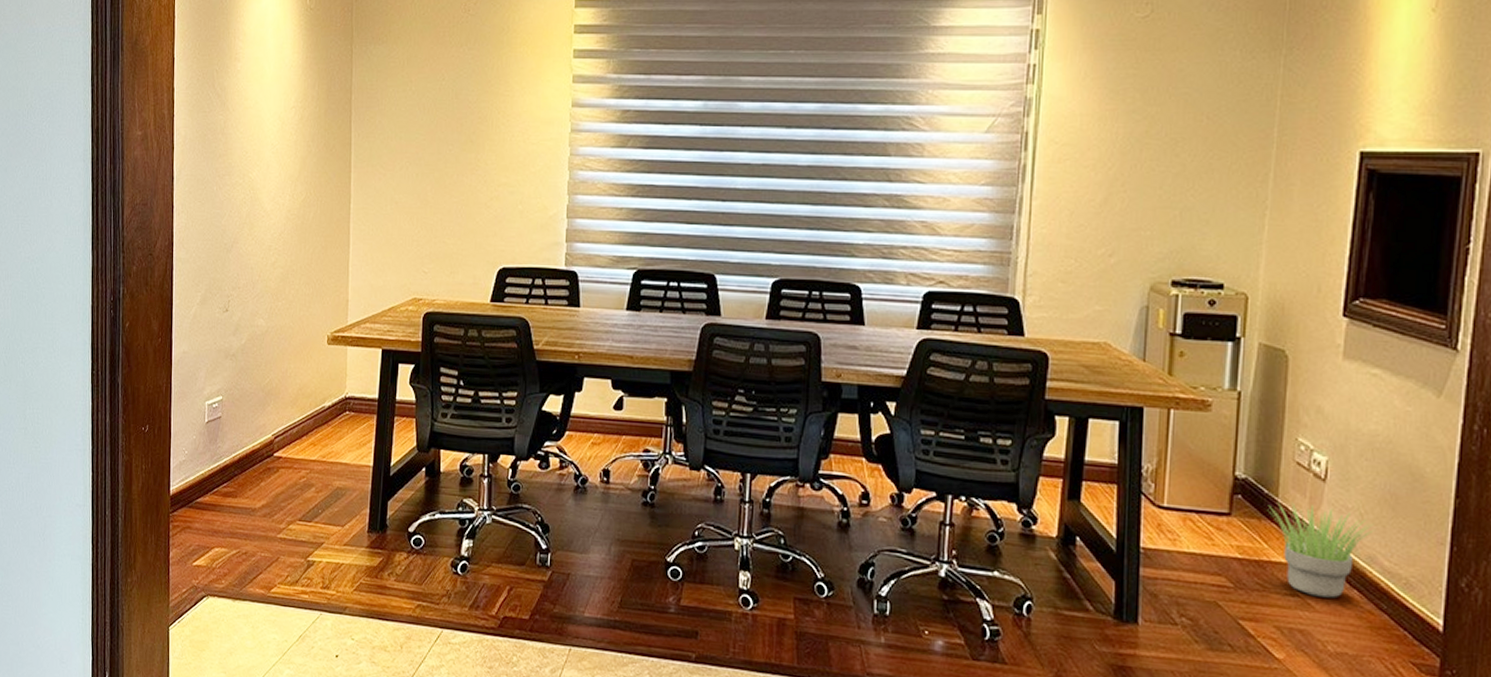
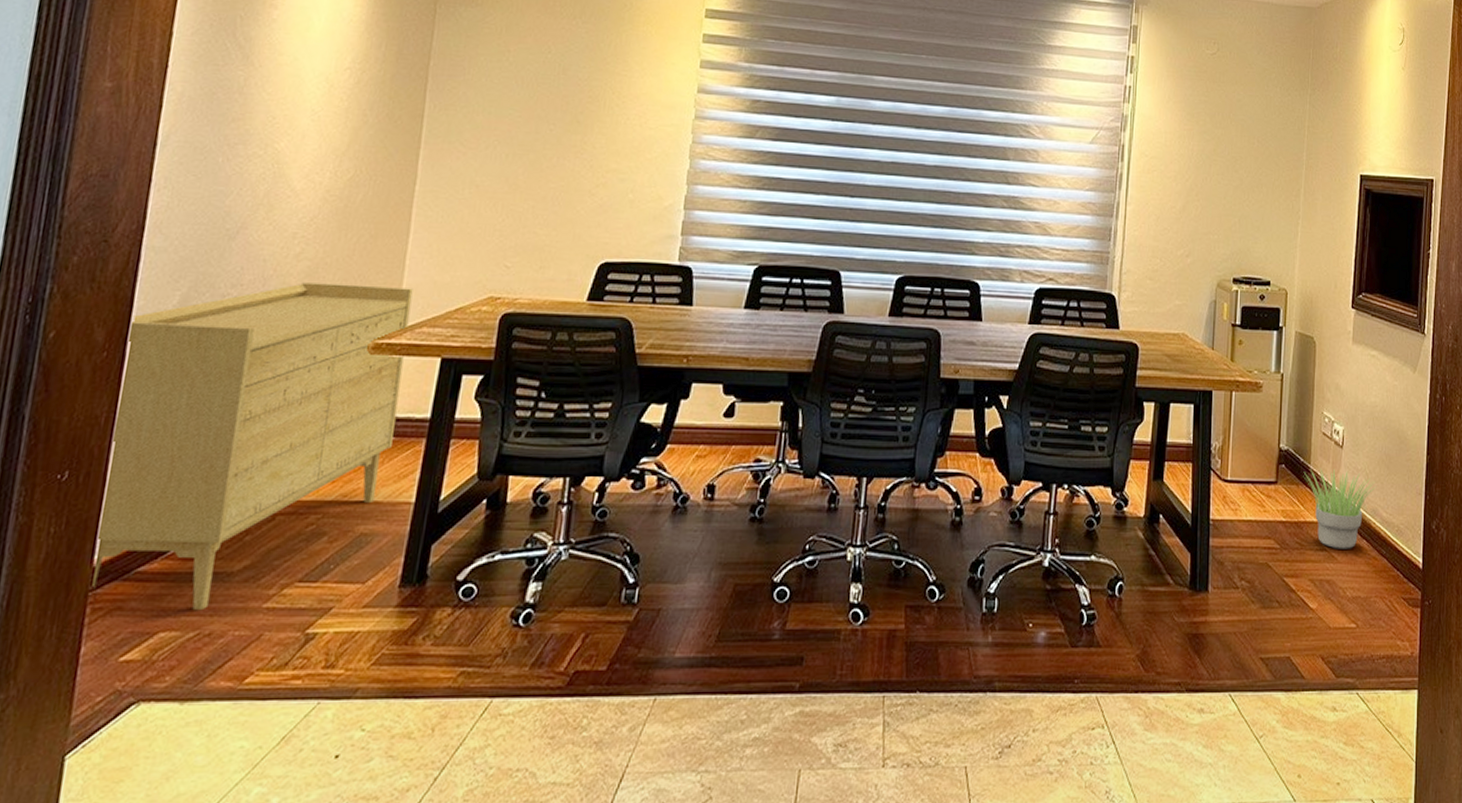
sideboard: none [171,286,356,535] -> present [92,282,413,611]

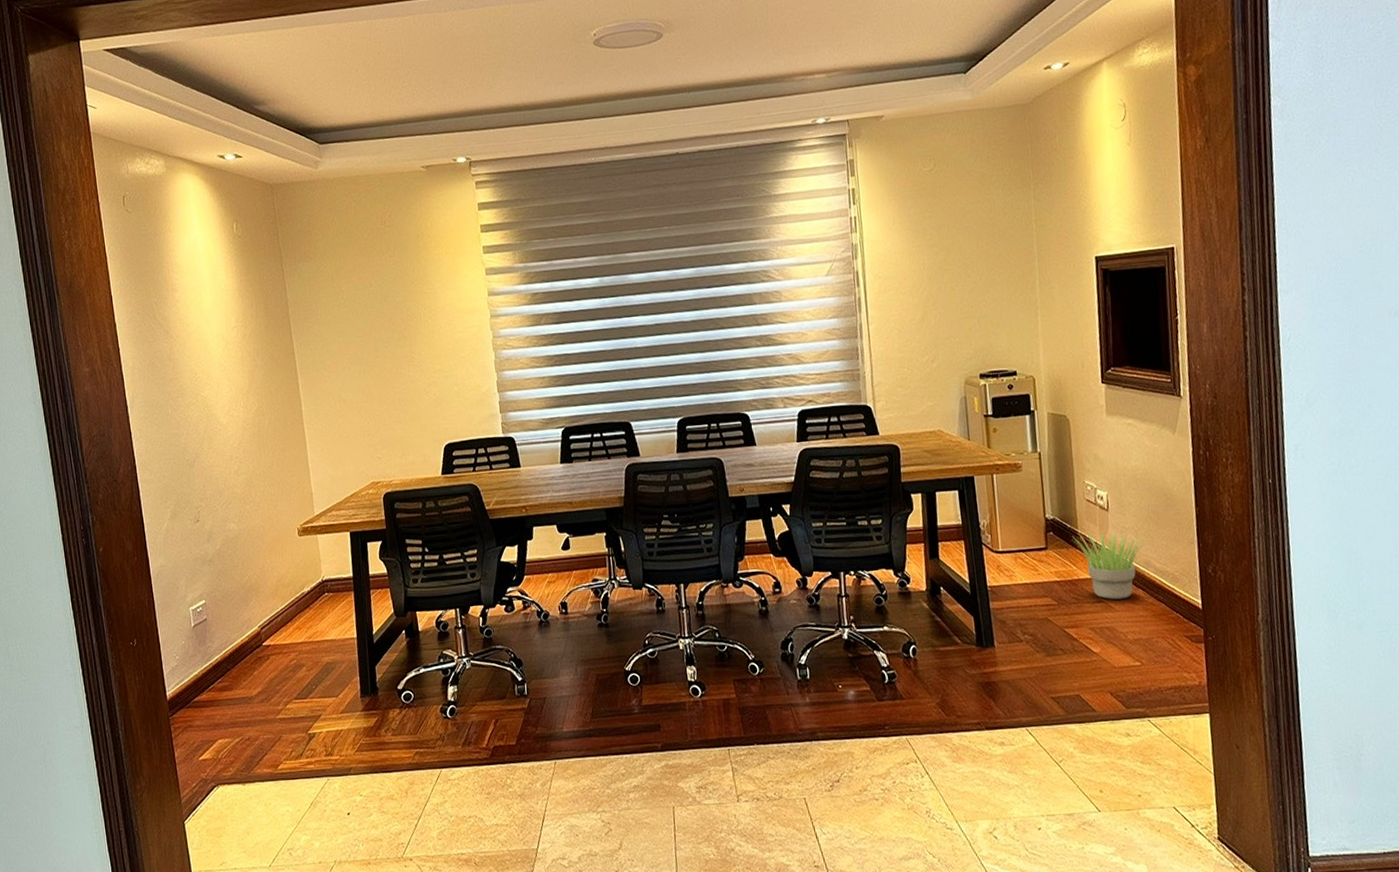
sideboard: present [92,282,413,611] -> none [145,484,332,724]

